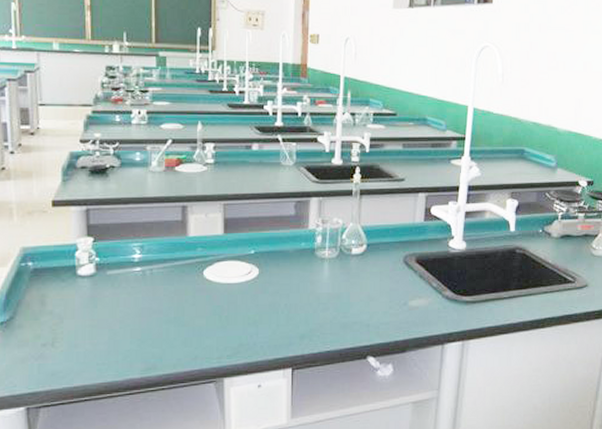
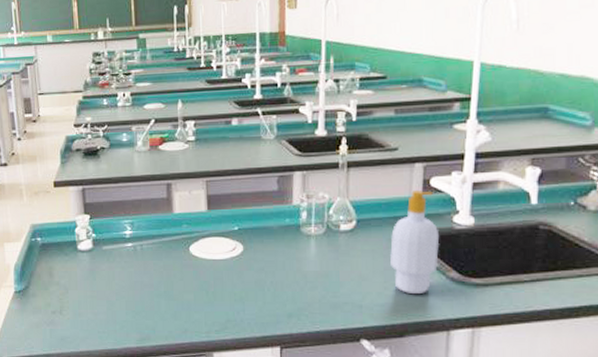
soap bottle: none [395,218,438,313] -> present [390,191,440,295]

